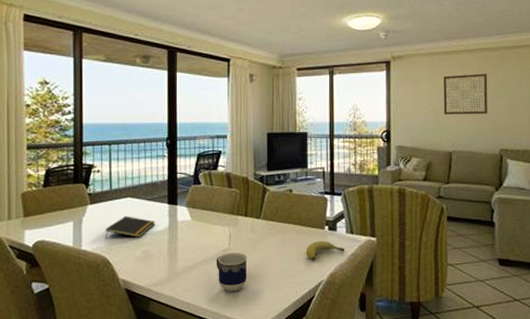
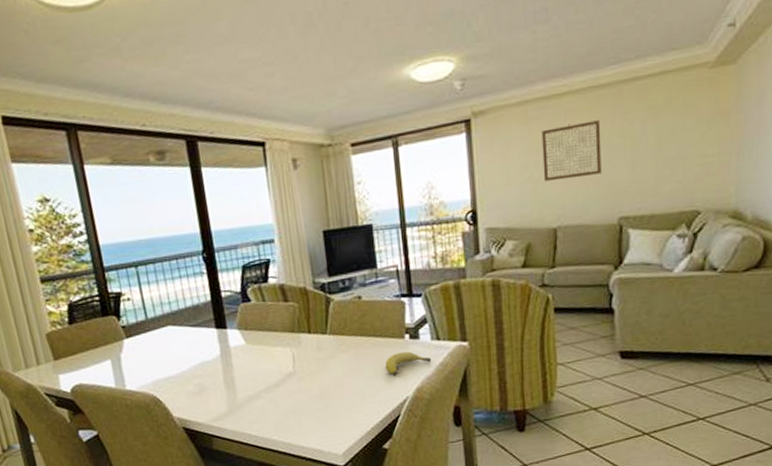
notepad: present [105,216,156,238] -> none [148,347,205,375]
cup: present [216,253,248,293] -> none [280,375,320,420]

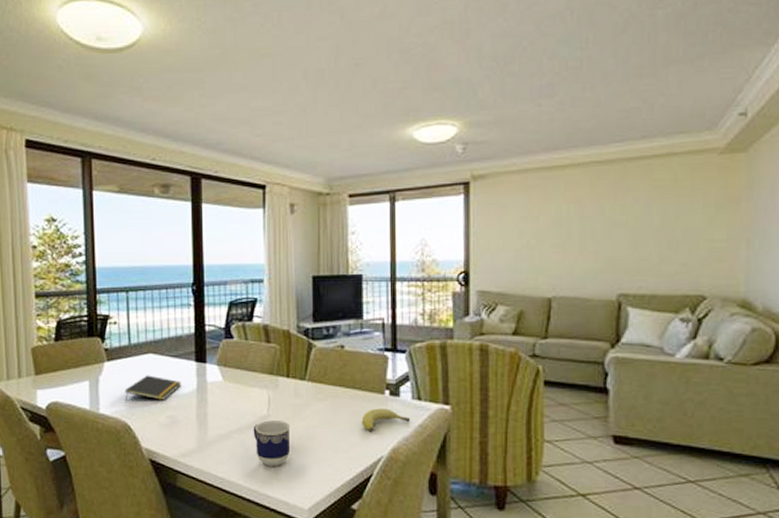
notepad: none [148,347,205,375] -> present [124,375,182,401]
cup: none [280,375,320,420] -> present [253,420,291,467]
wall art: present [542,120,602,181] -> none [540,195,603,250]

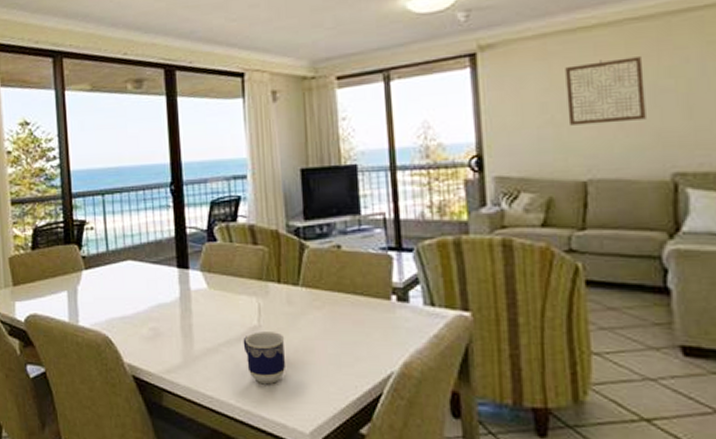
notepad: present [124,375,182,401] -> none [104,283,164,312]
fruit: present [361,408,411,431] -> none [365,316,424,343]
wall art: none [540,195,603,250] -> present [565,57,646,125]

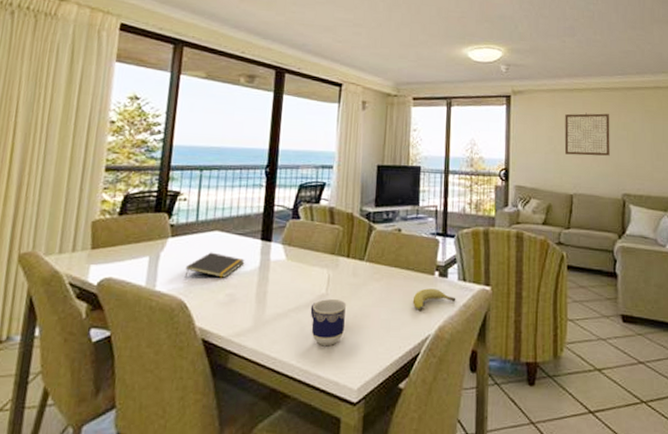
notepad: none [104,283,164,312] -> present [184,252,245,278]
fruit: none [365,316,424,343] -> present [412,288,456,310]

